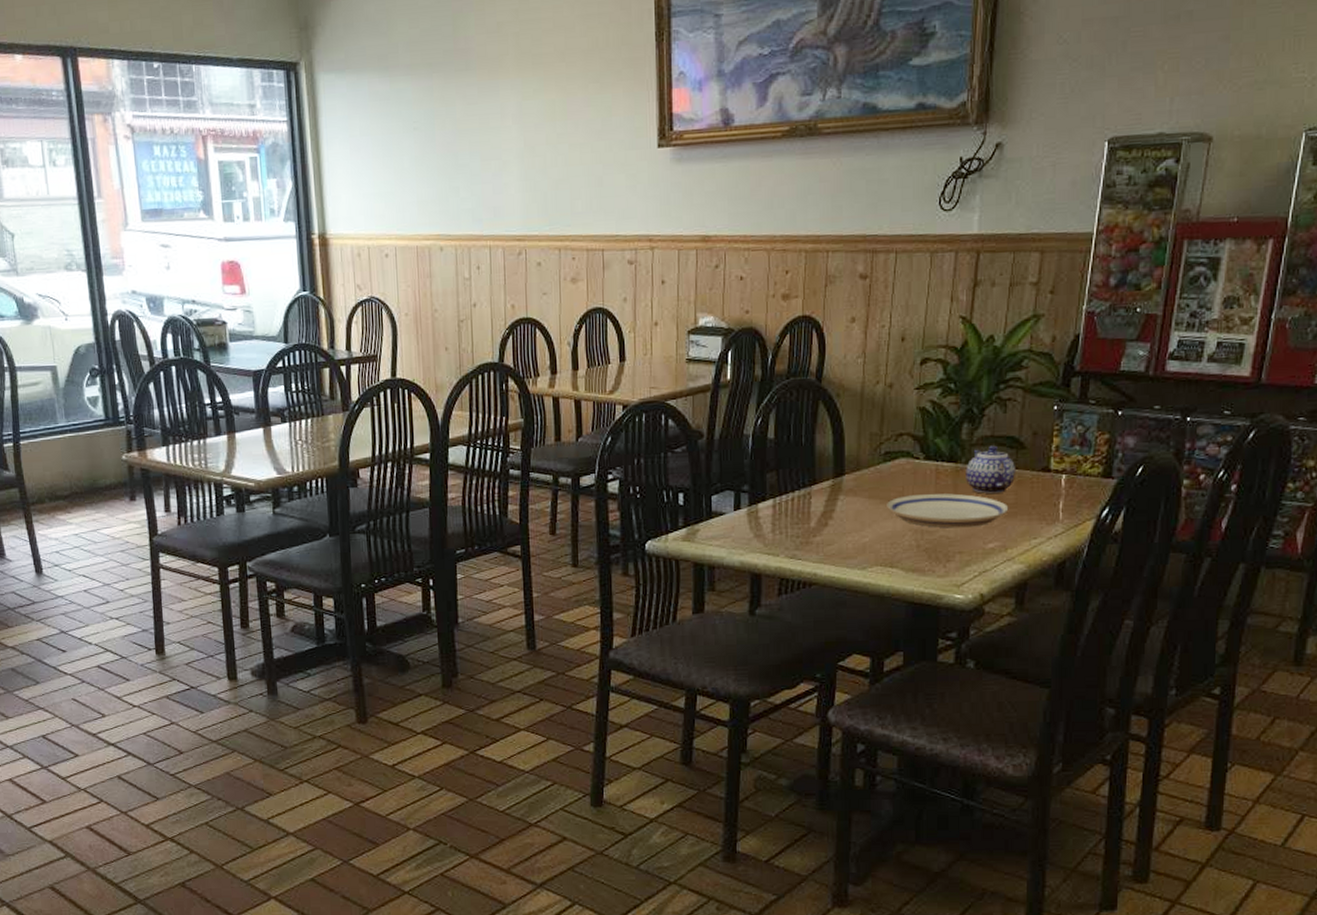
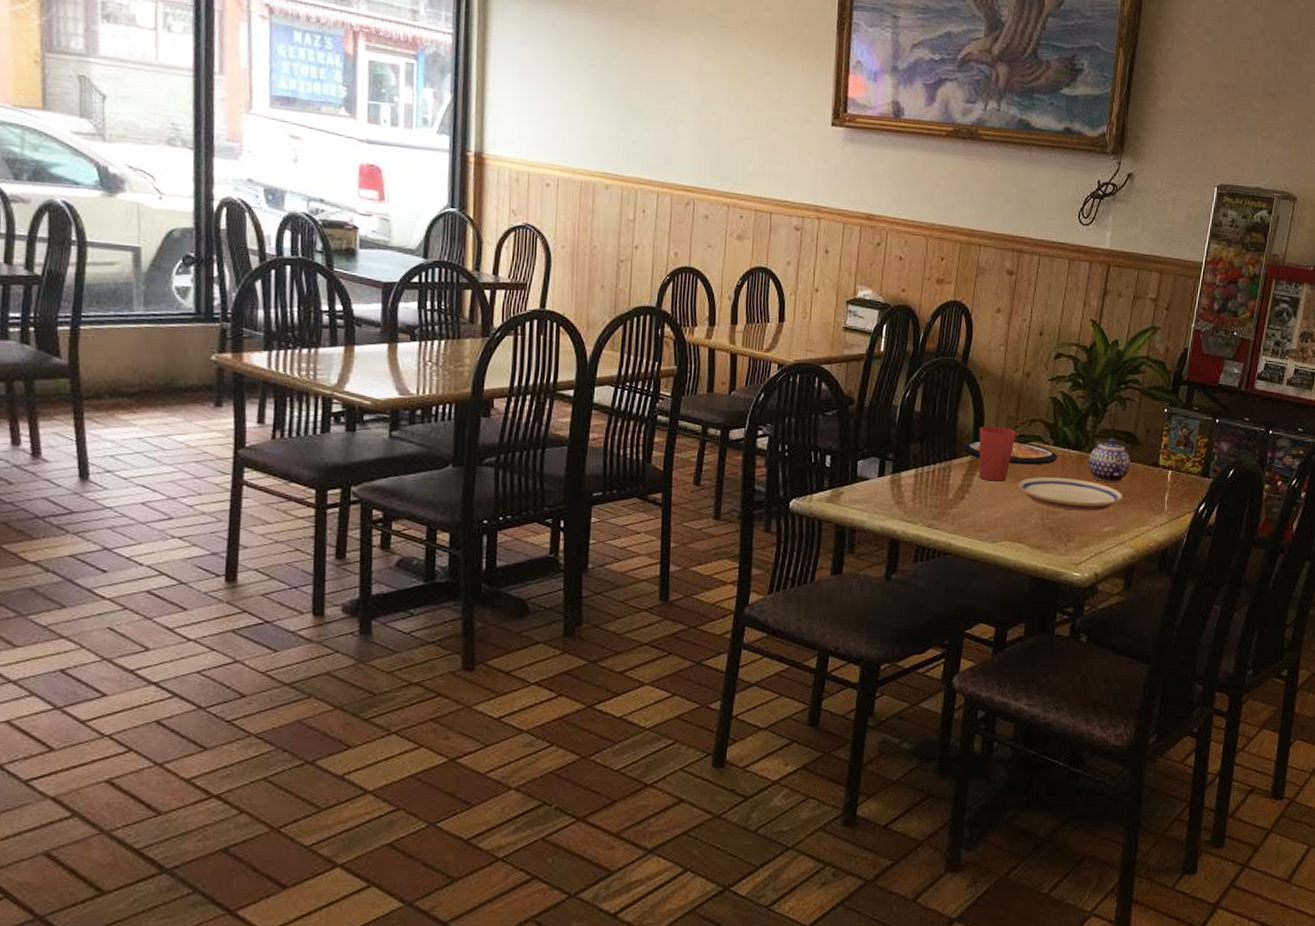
dish: none [823,459,930,484] -> present [963,439,1057,465]
cup: none [839,446,881,505] -> present [978,426,1016,482]

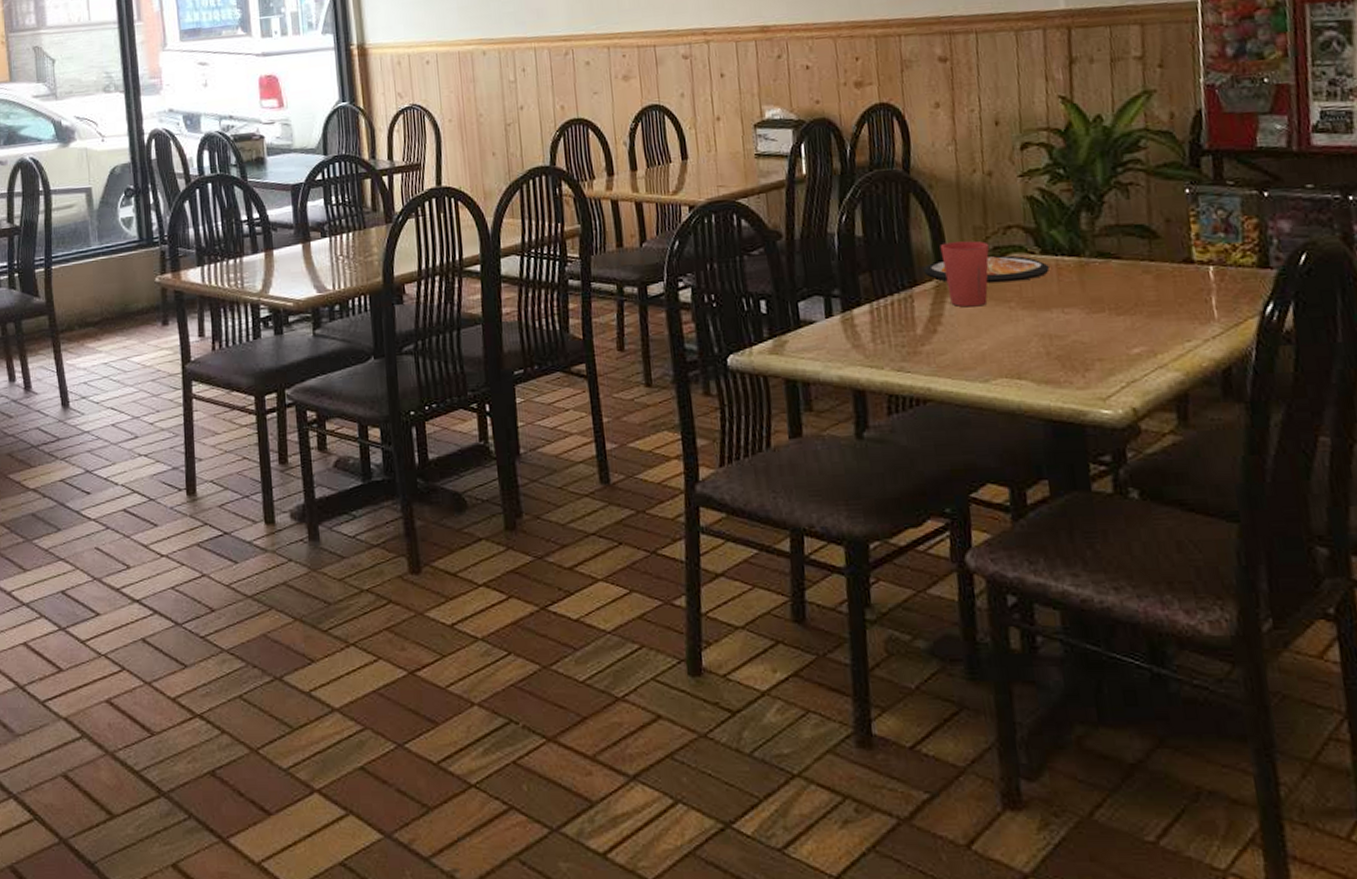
plate: present [1018,477,1123,511] -> none [1003,291,1151,332]
teapot: present [1088,438,1131,482] -> none [1091,235,1154,291]

